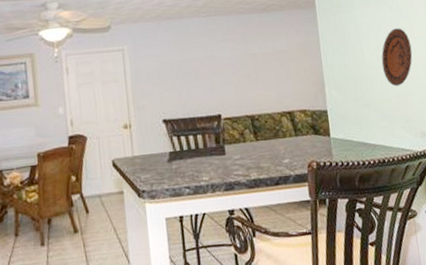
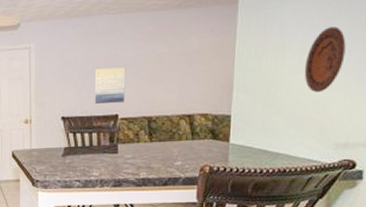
wall art: none [193,67,226,105] -> present [95,67,126,104]

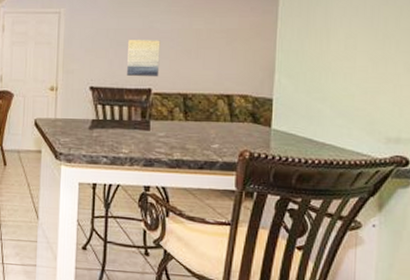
decorative plate: present [304,26,346,93] -> none [350,15,394,82]

